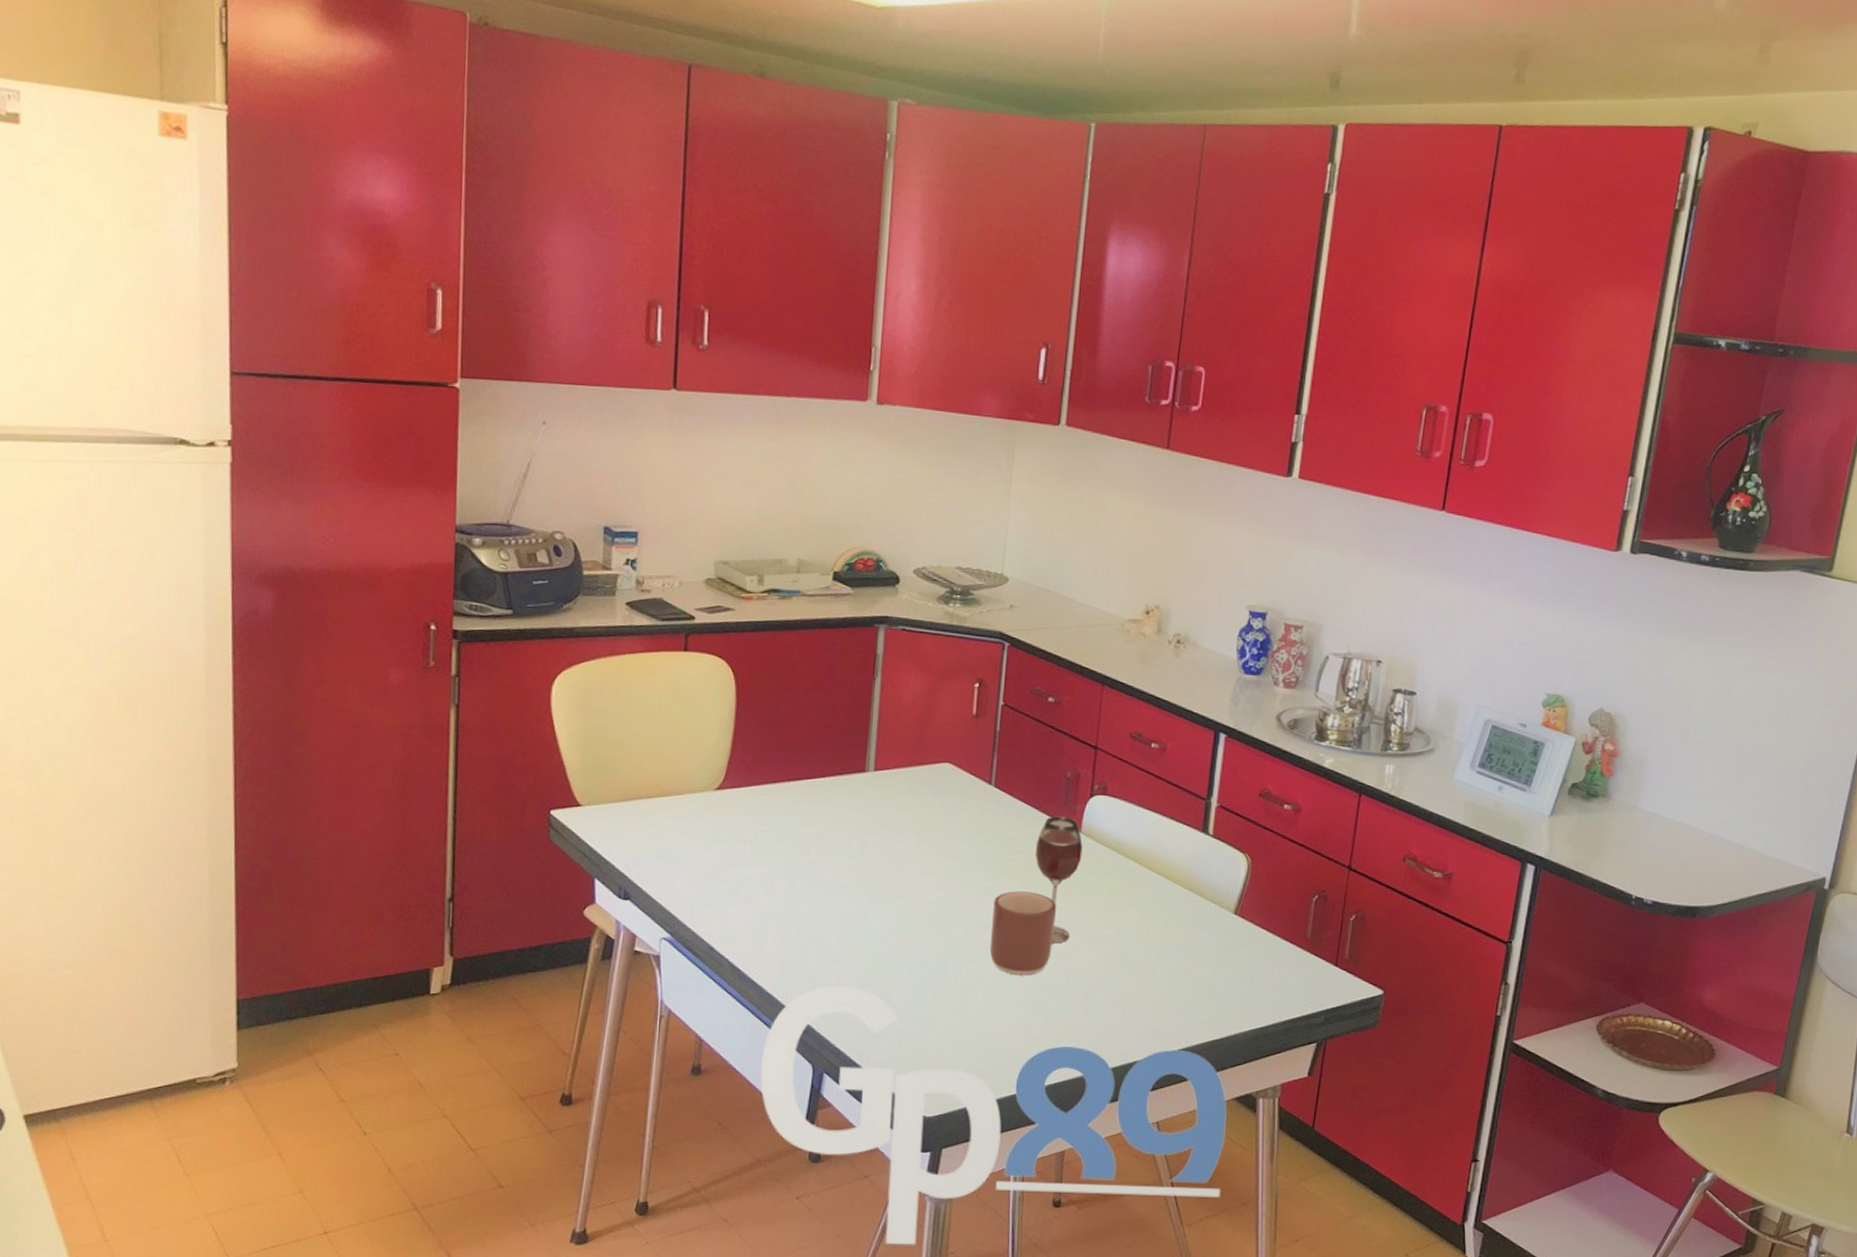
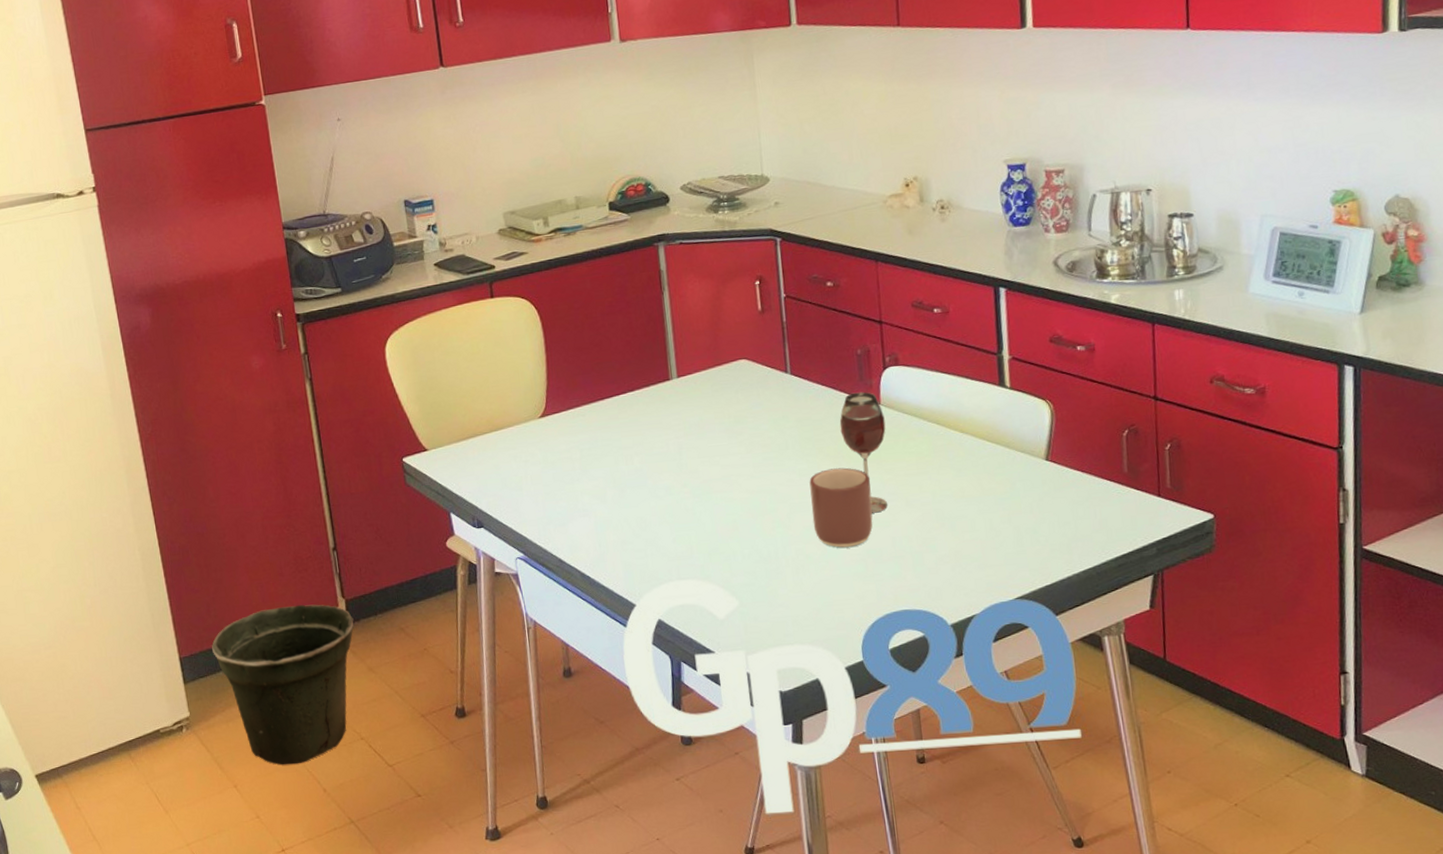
flower pot: none [280,956,459,1136] -> present [212,604,354,765]

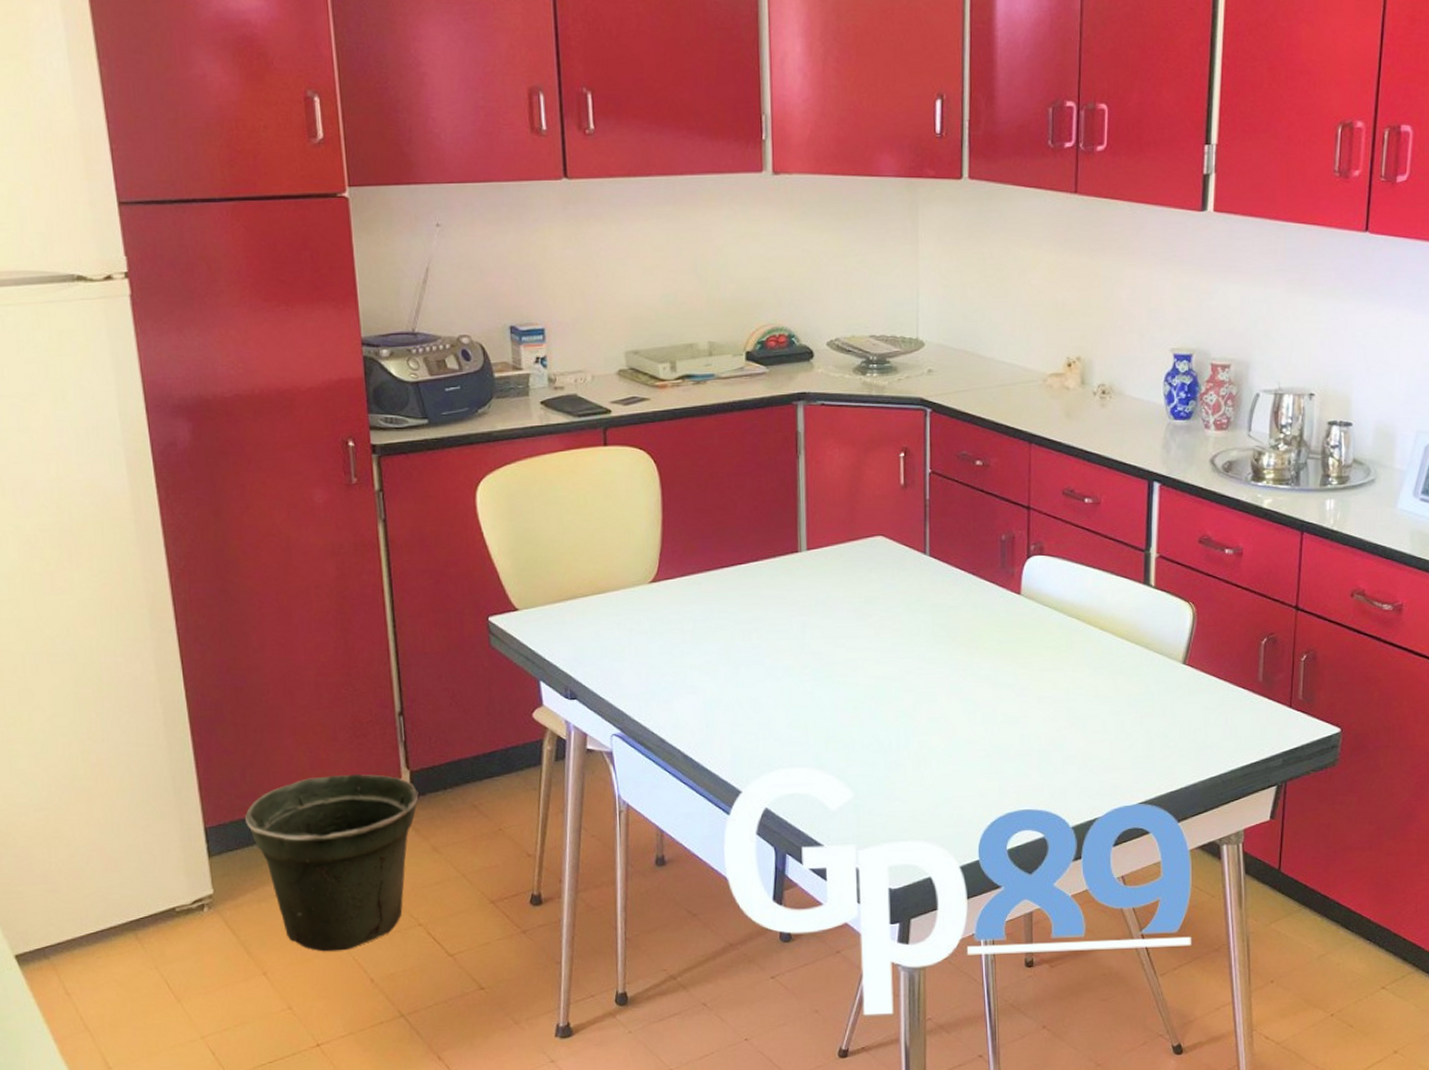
mug: present [809,467,873,548] -> none [939,658,1004,742]
wineglass: present [839,391,887,513] -> none [976,580,1024,708]

